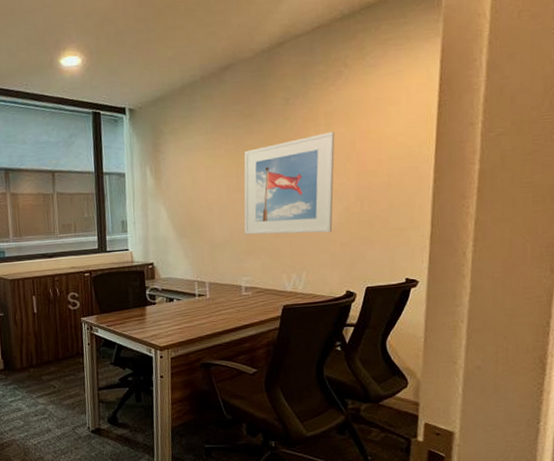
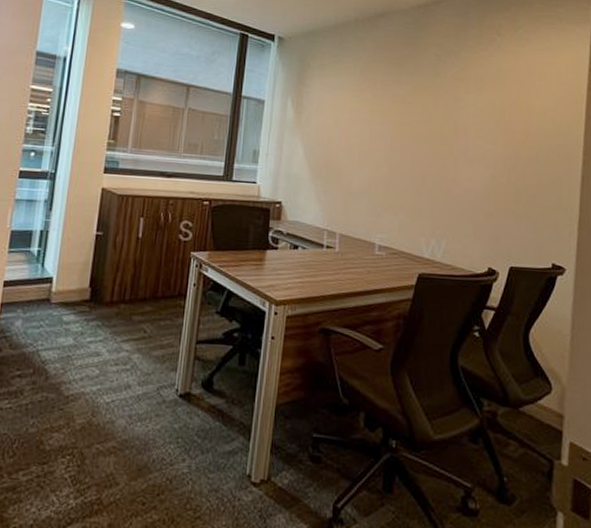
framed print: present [244,132,335,235] -> none [384,95,485,200]

